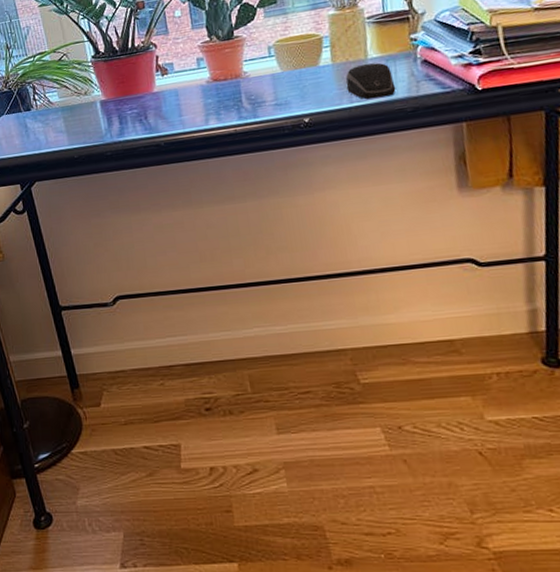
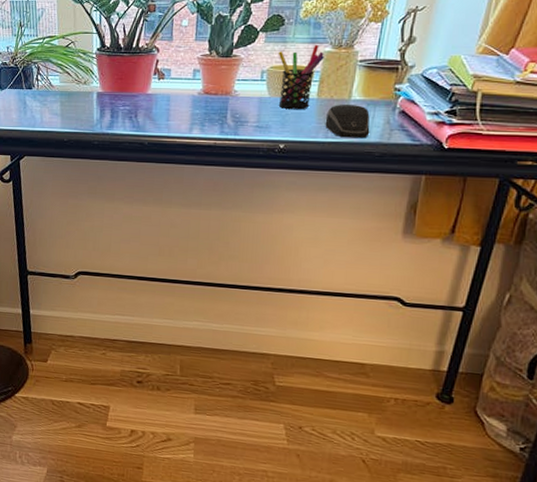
pen holder: none [280,9,330,81] -> present [278,44,324,110]

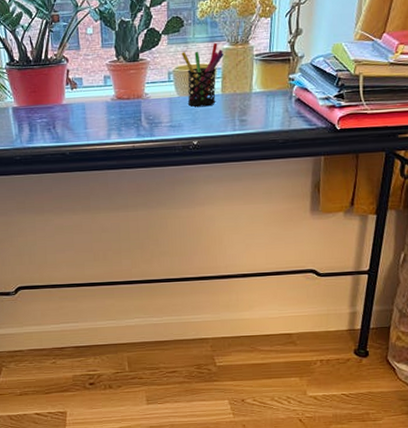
computer mouse: present [325,105,370,139] -> none [231,97,272,129]

